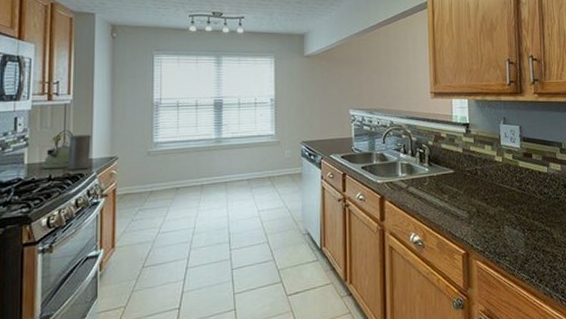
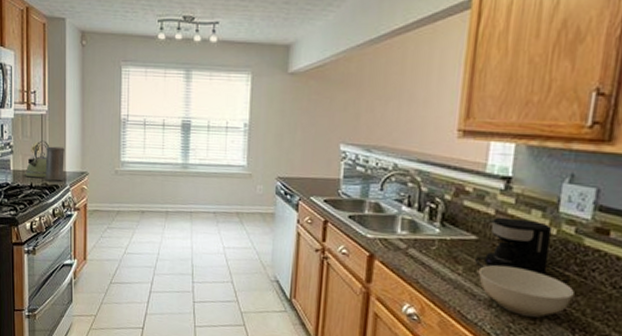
coffee maker: none [455,153,515,197] -> present [475,217,570,284]
bowl: none [458,189,519,226] -> present [478,265,574,318]

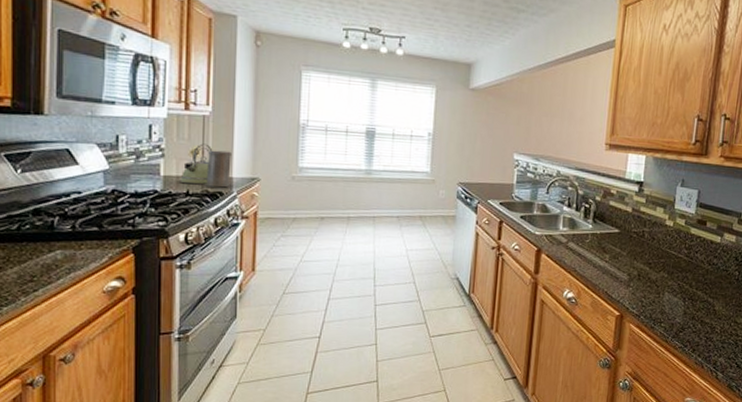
coffee maker: present [475,217,570,284] -> none [618,214,682,264]
bowl: present [478,265,574,318] -> none [620,252,685,292]

